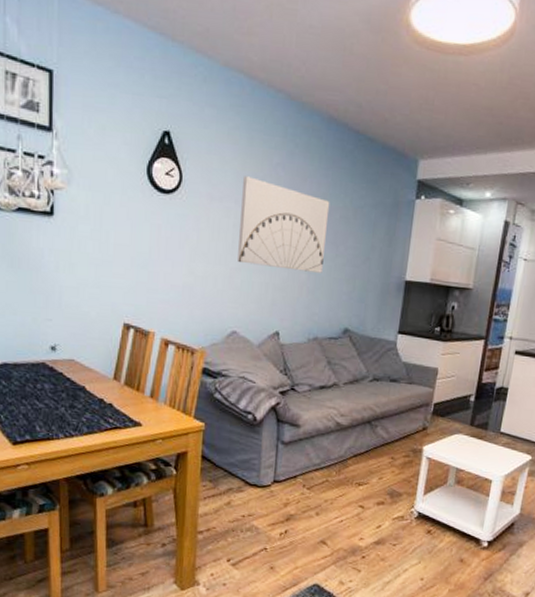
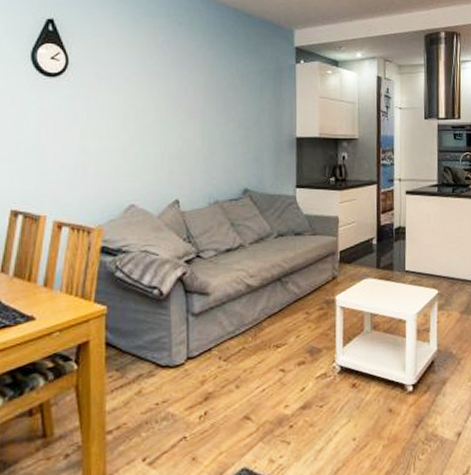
wall art: present [238,176,330,273] -> none [131,55,217,138]

